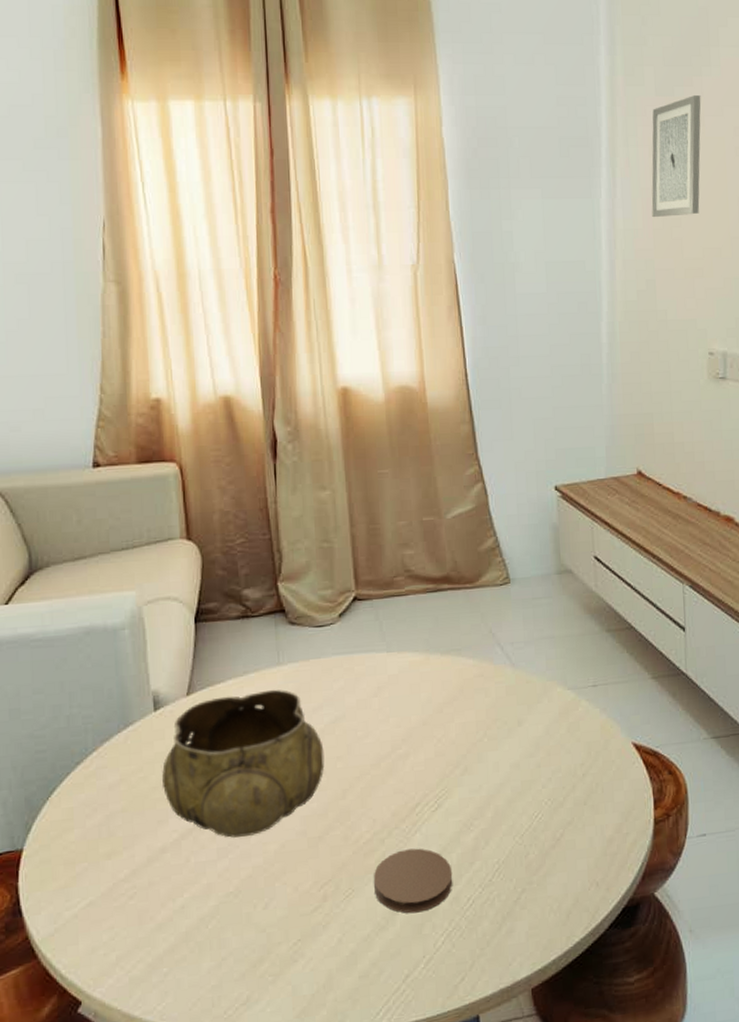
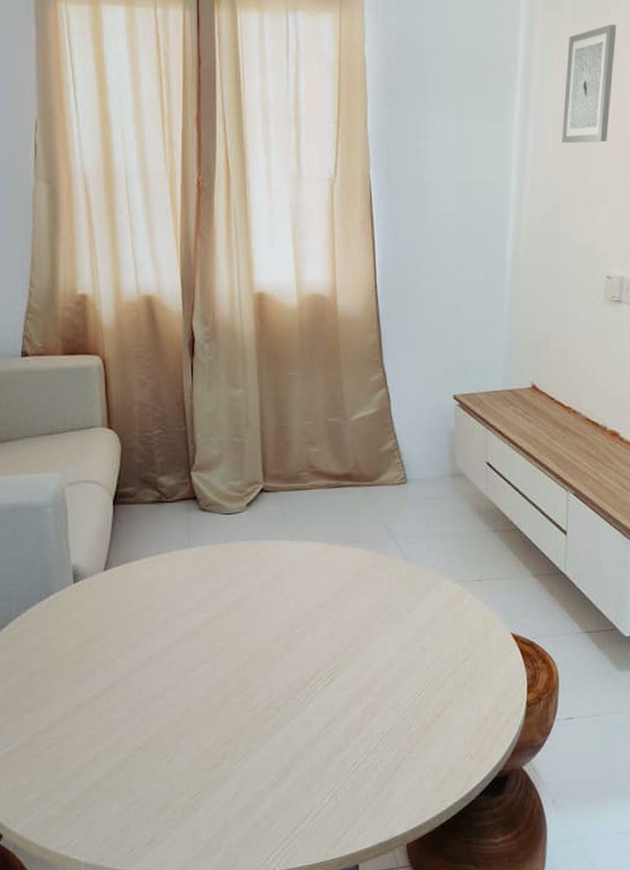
decorative bowl: present [162,689,325,838] -> none [80,569,228,699]
coaster: present [374,848,453,913] -> none [269,717,341,774]

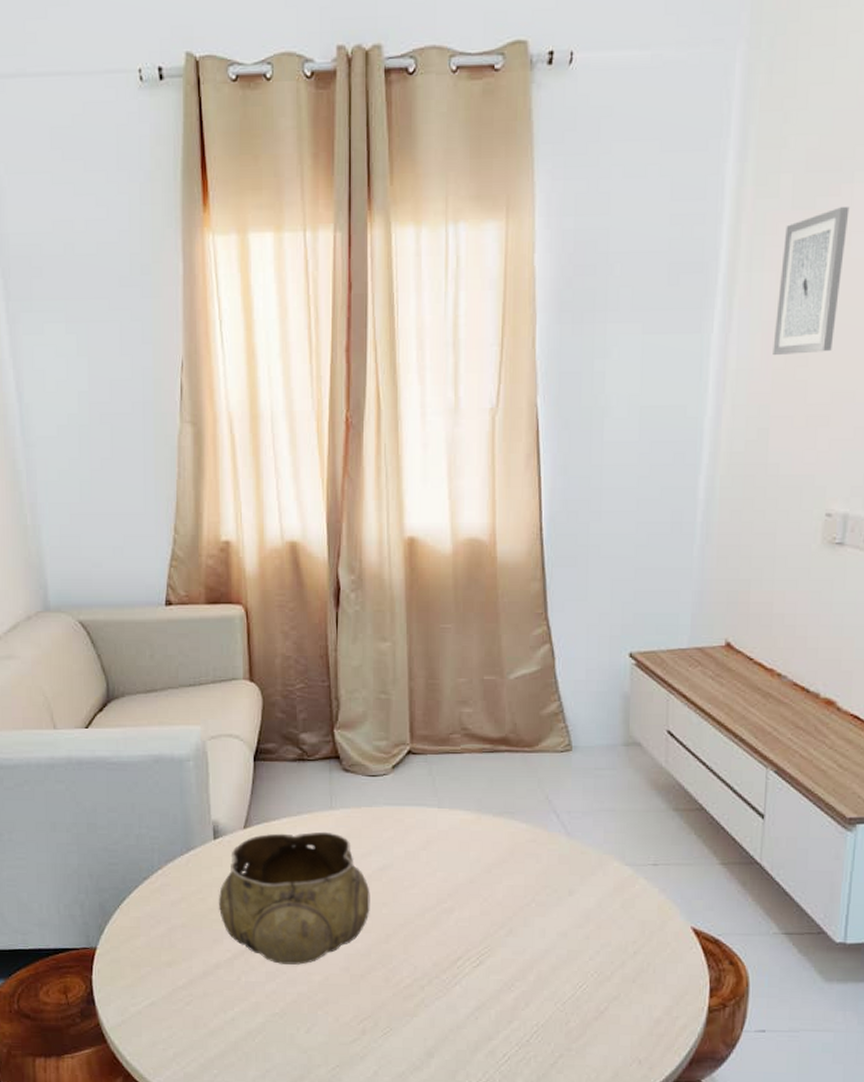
decorative bowl: none [80,569,228,699] -> present [219,831,370,965]

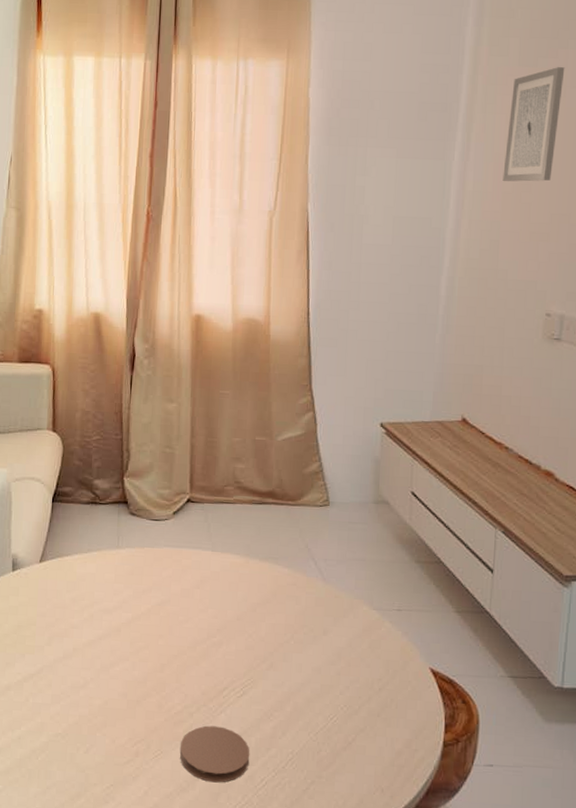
decorative bowl: present [219,831,370,965] -> none [13,568,149,689]
coaster: none [412,999,490,1060] -> present [180,725,250,783]

